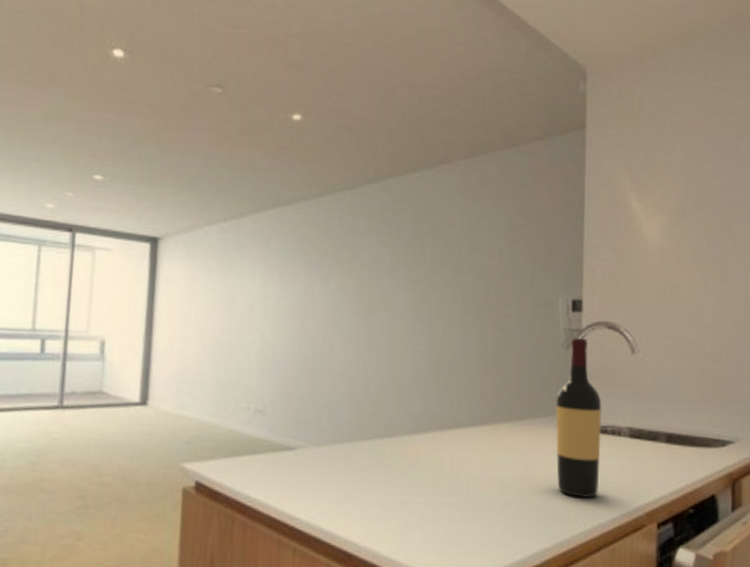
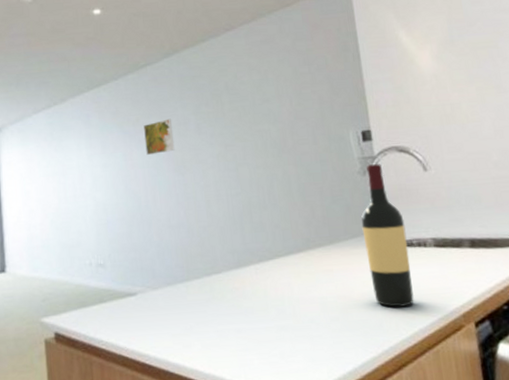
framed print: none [330,254,365,293] -> present [144,118,175,155]

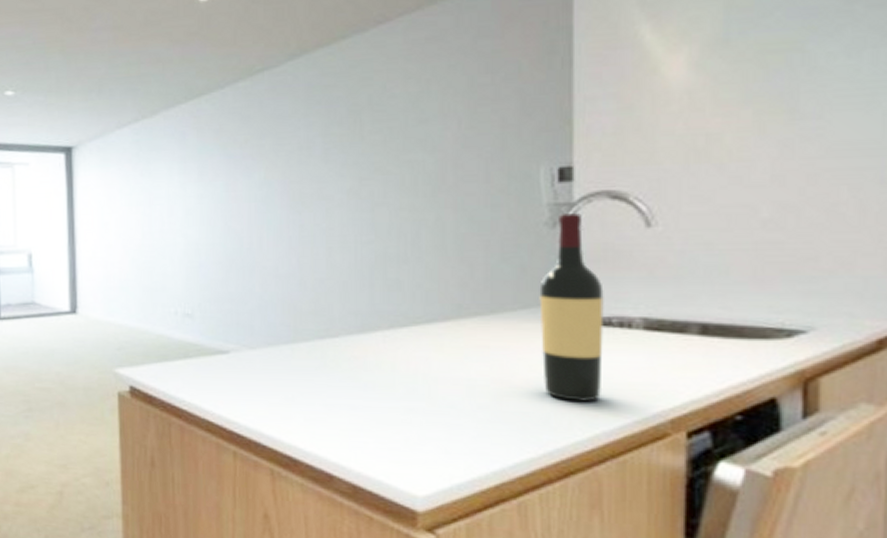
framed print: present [144,118,175,155] -> none [254,140,292,186]

